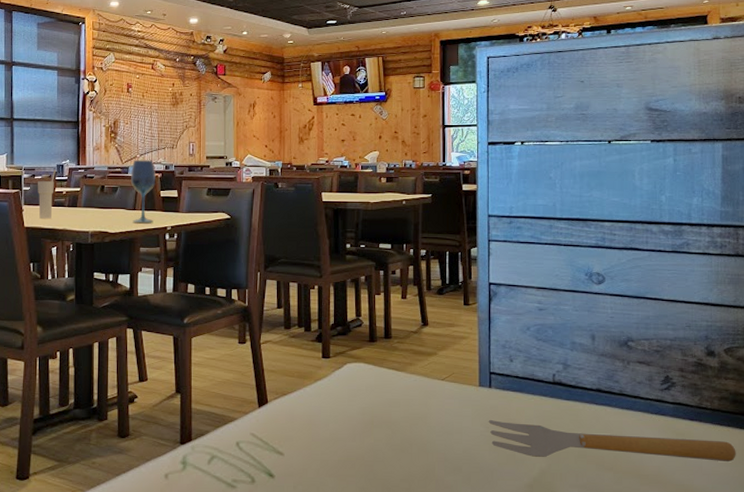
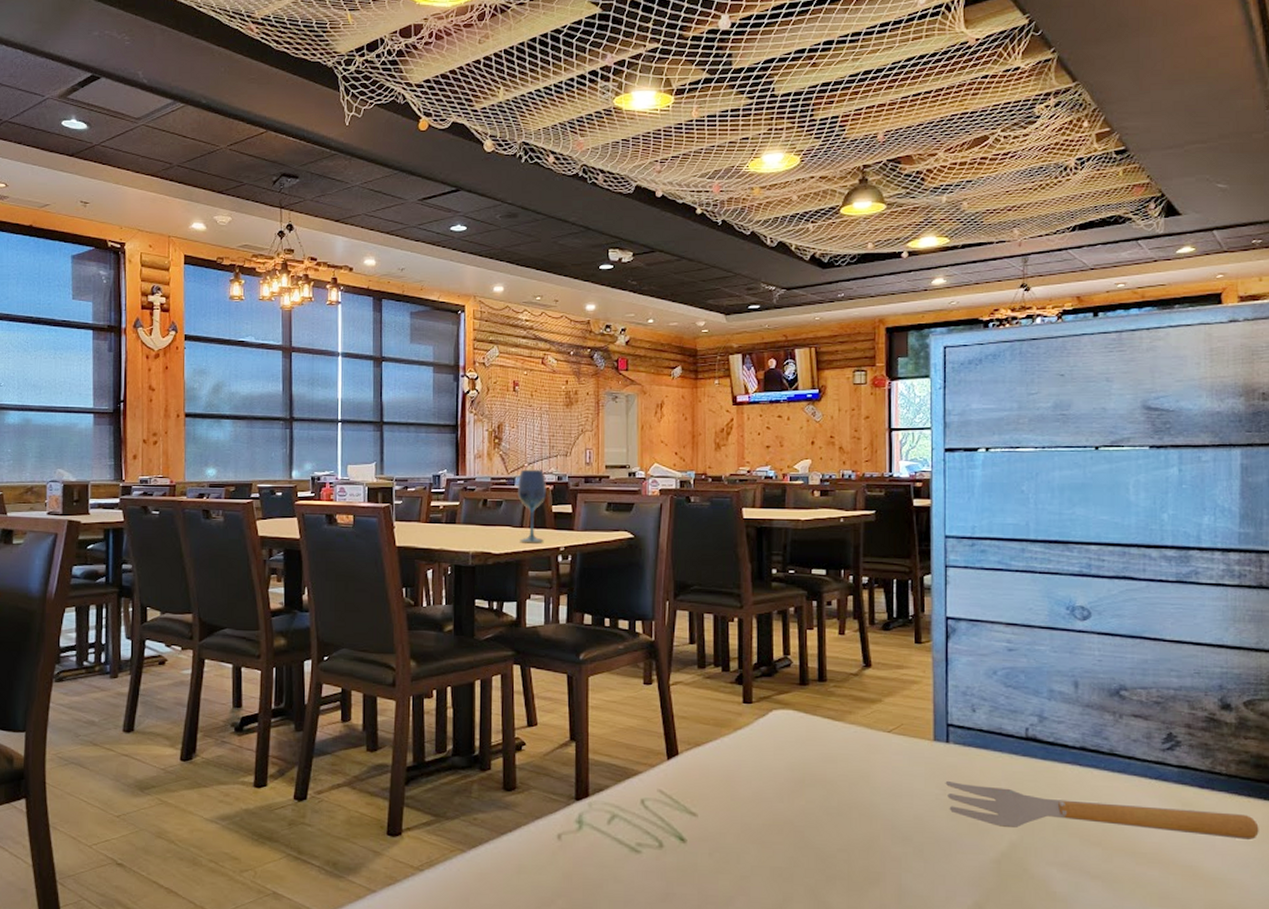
cup: present [38,169,57,219] -> none [411,480,433,537]

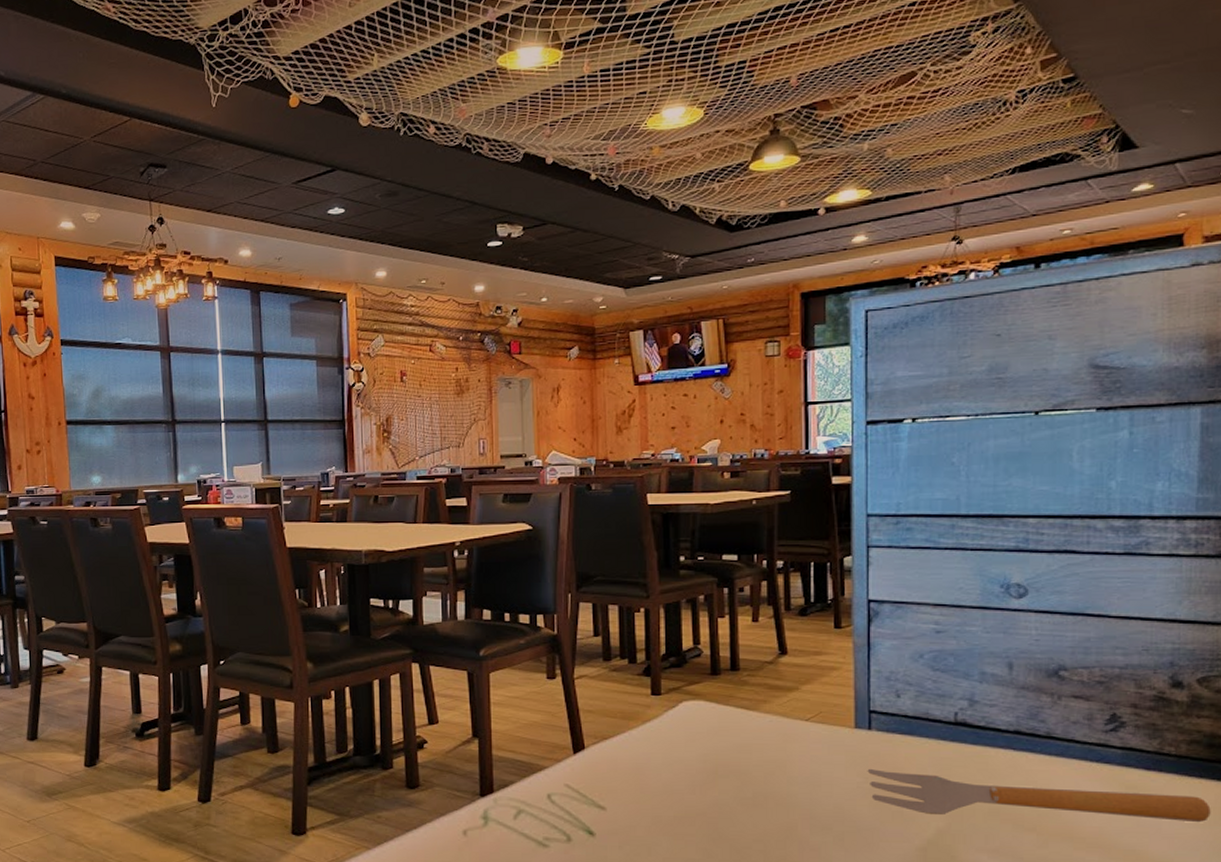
wineglass: present [518,469,546,543] -> none [410,462,439,539]

